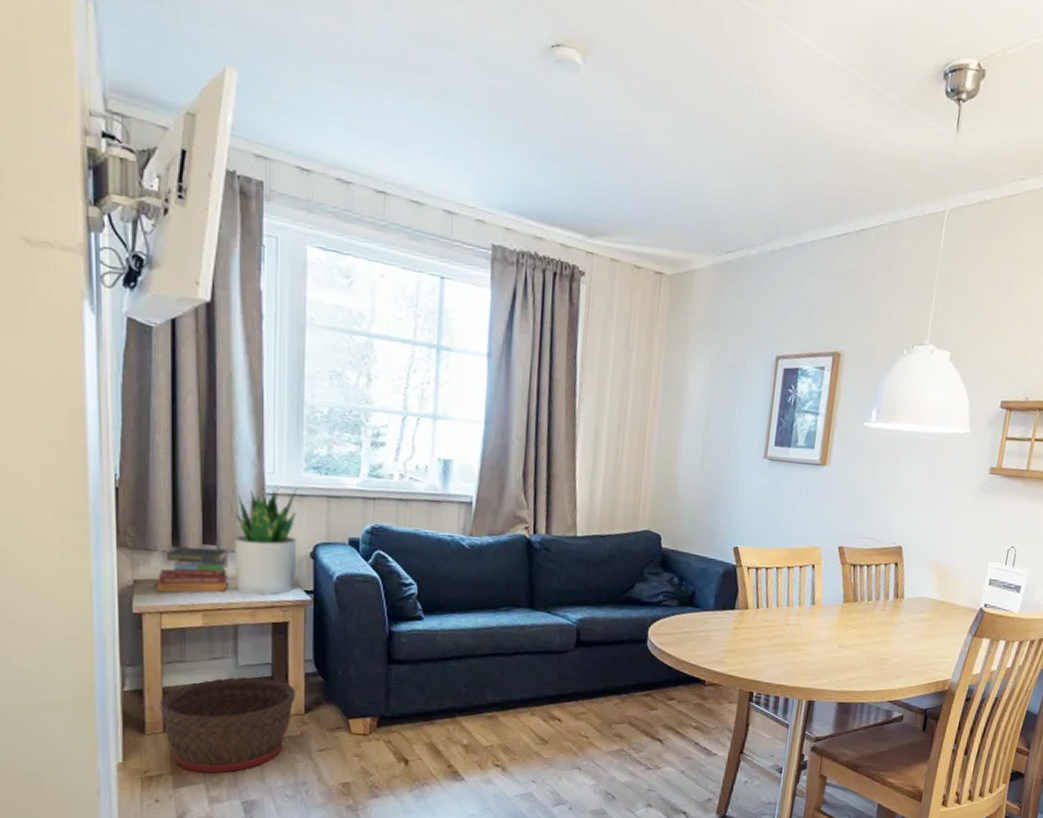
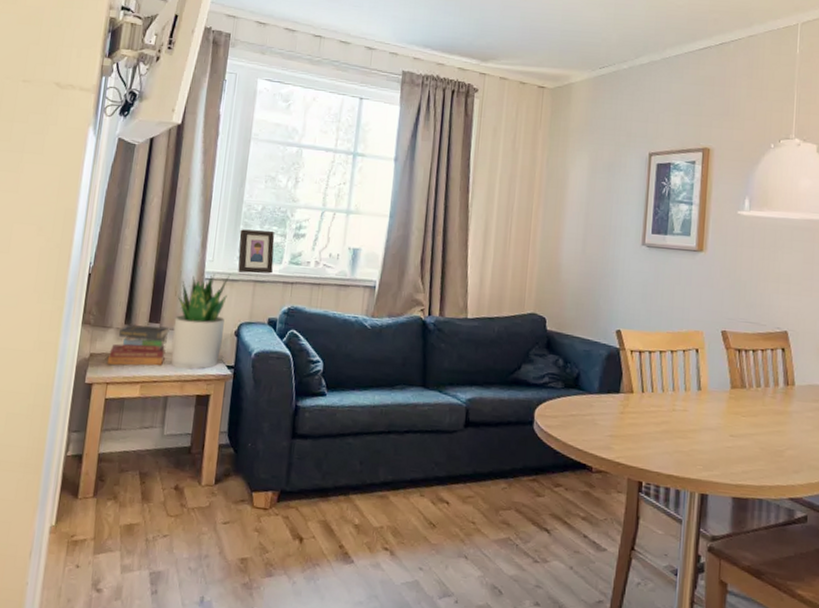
basket: present [158,677,296,774] -> none [92,446,209,542]
picture frame: none [304,435,349,488] -> present [238,229,275,274]

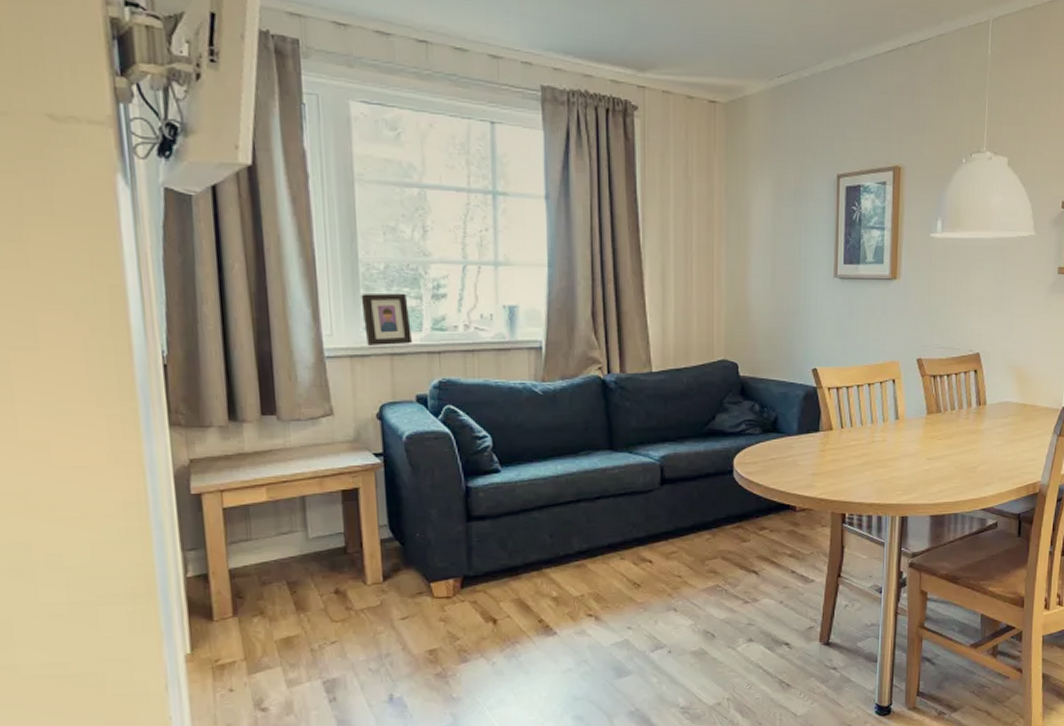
books: present [107,325,168,366] -> none [214,418,292,470]
planter: present [171,273,230,370] -> none [293,350,363,463]

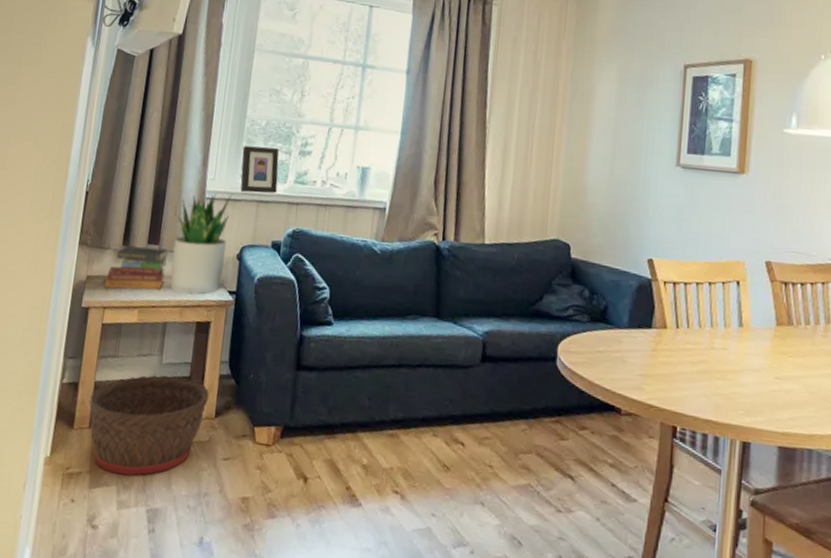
books: none [214,418,292,470] -> present [104,246,168,290]
basket: none [226,548,372,656] -> present [88,375,209,476]
planter: none [293,350,363,463] -> present [170,193,232,295]

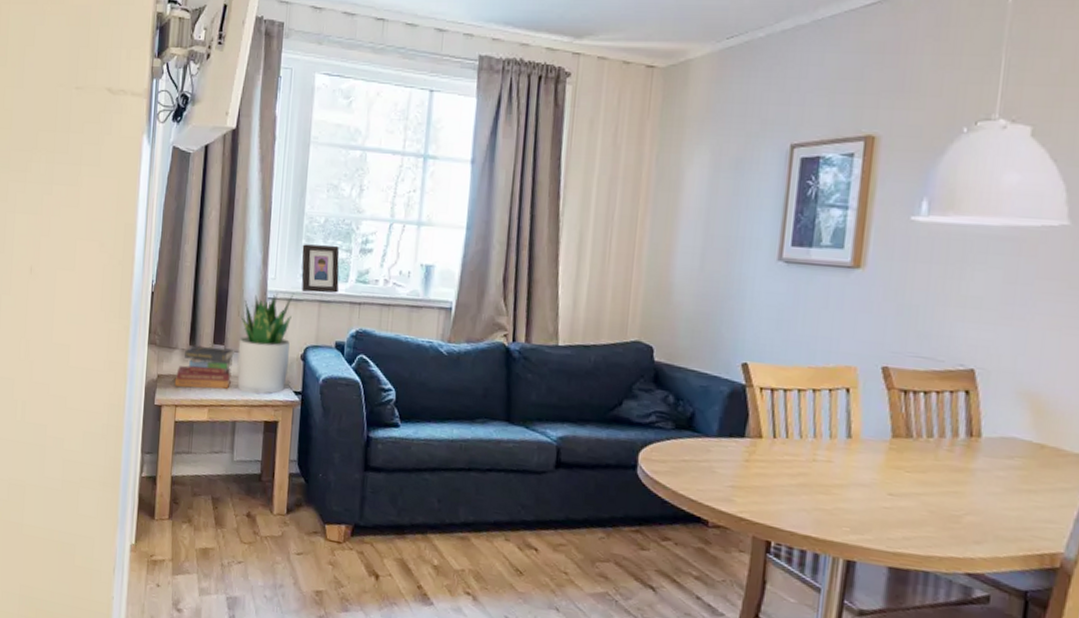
basket: present [88,375,209,476] -> none [167,471,280,566]

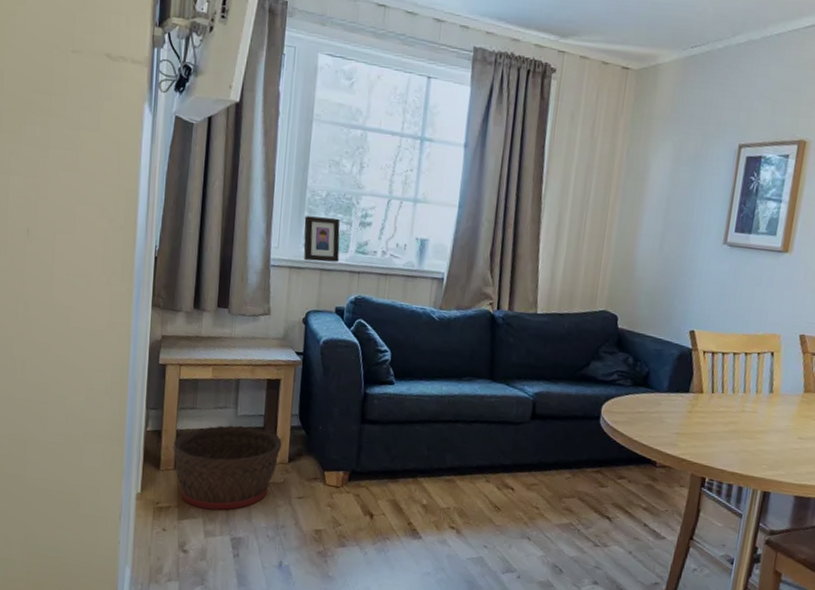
basket: none [167,471,280,566] -> present [172,425,282,511]
books: present [174,346,233,390] -> none [179,309,237,350]
planter: present [237,293,293,395] -> none [240,260,296,355]

